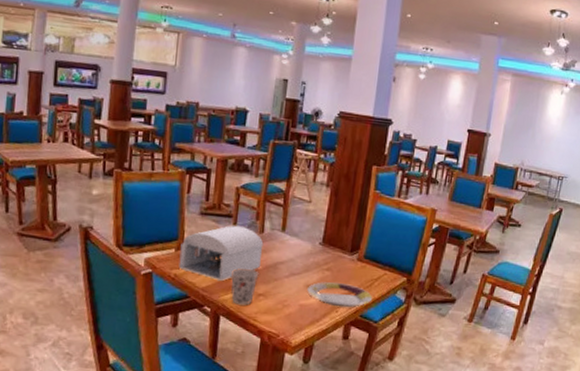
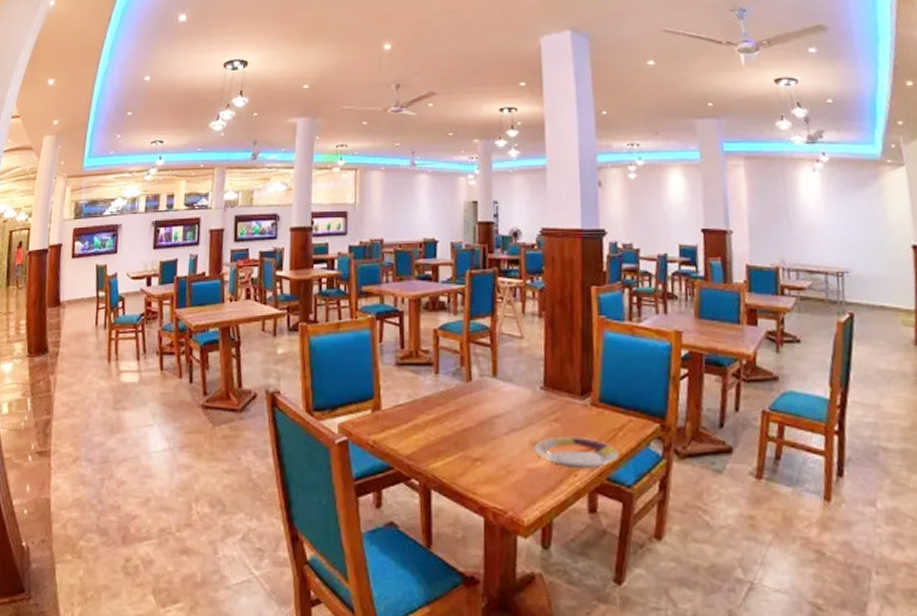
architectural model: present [178,226,264,281] -> none [377,376,473,444]
cup: present [230,267,259,305] -> none [438,426,472,474]

